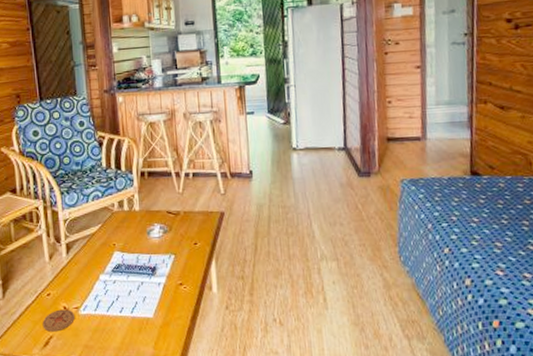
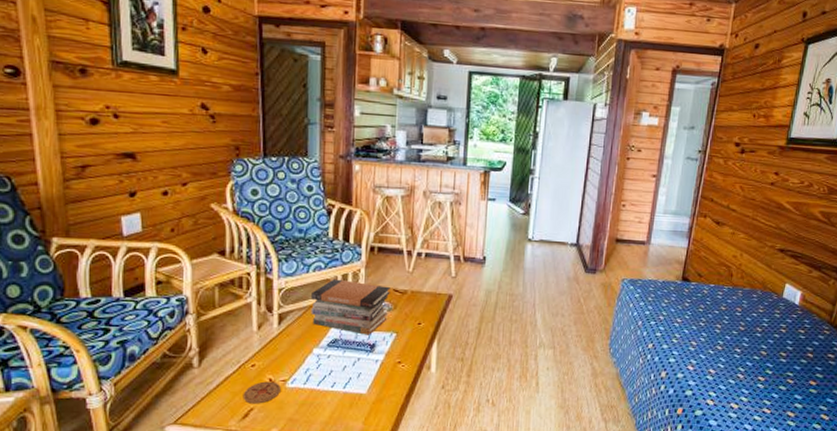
book stack: none [93,206,165,259] -> present [311,279,390,335]

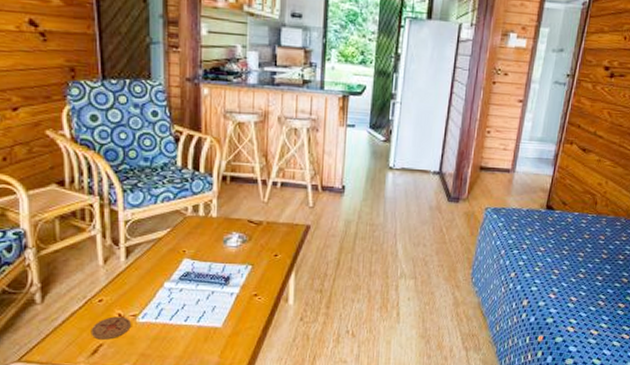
book stack: present [311,279,390,335] -> none [160,210,245,268]

